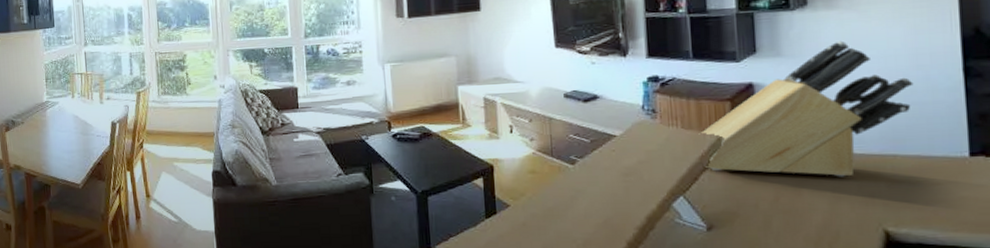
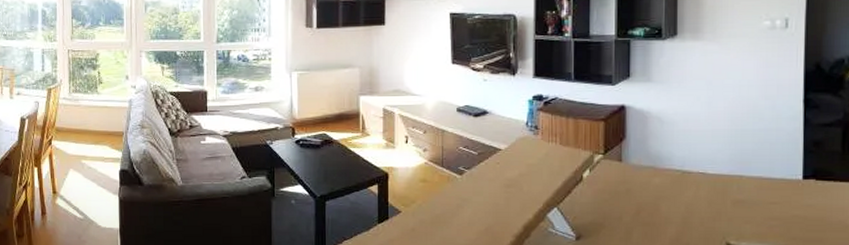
knife block: present [699,40,914,177] -> none [574,70,761,194]

